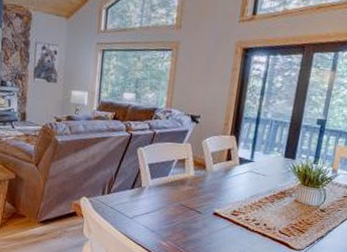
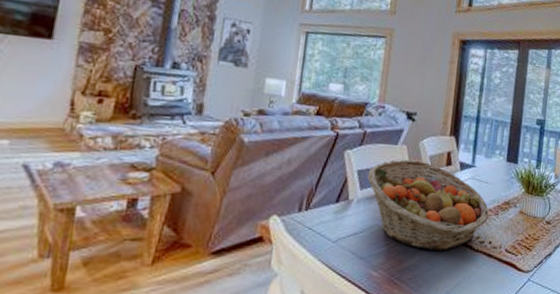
fruit basket: none [157,155,265,229] -> present [367,159,489,250]

